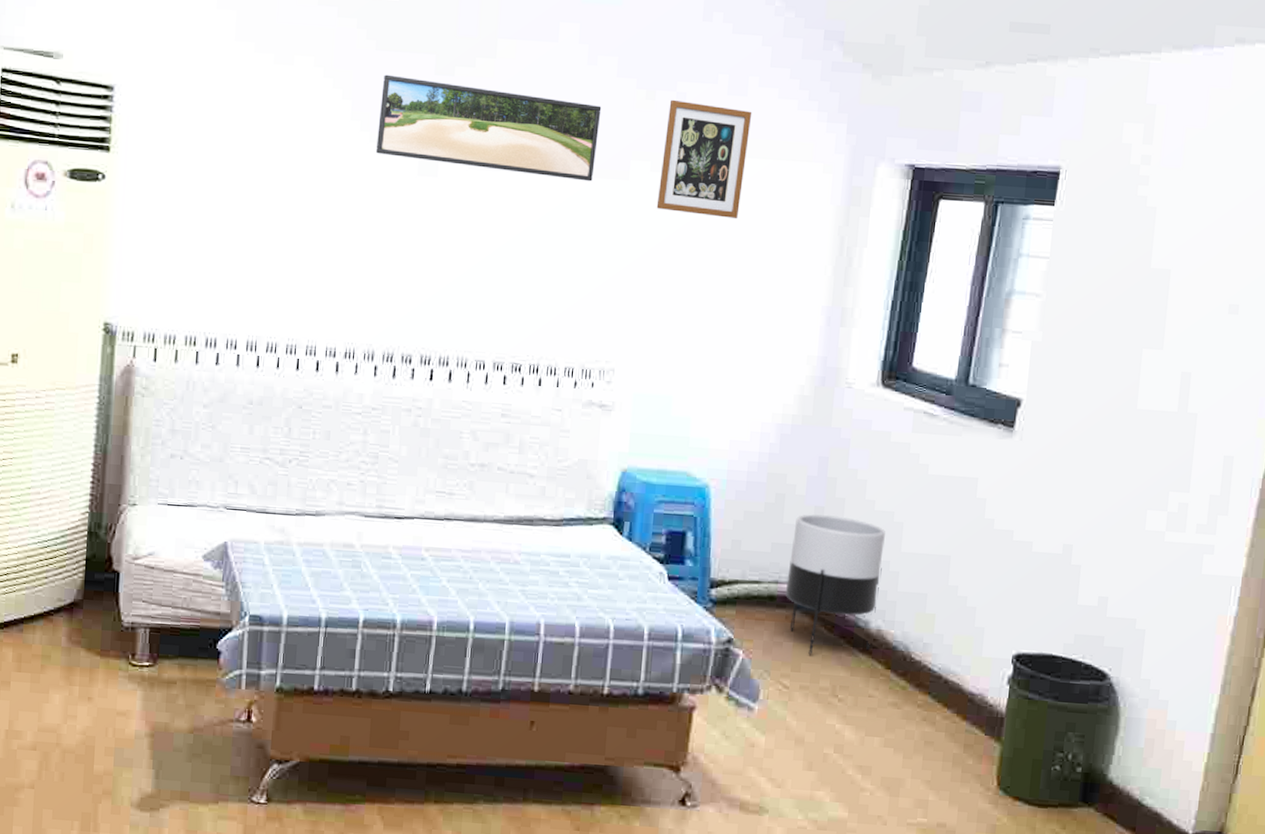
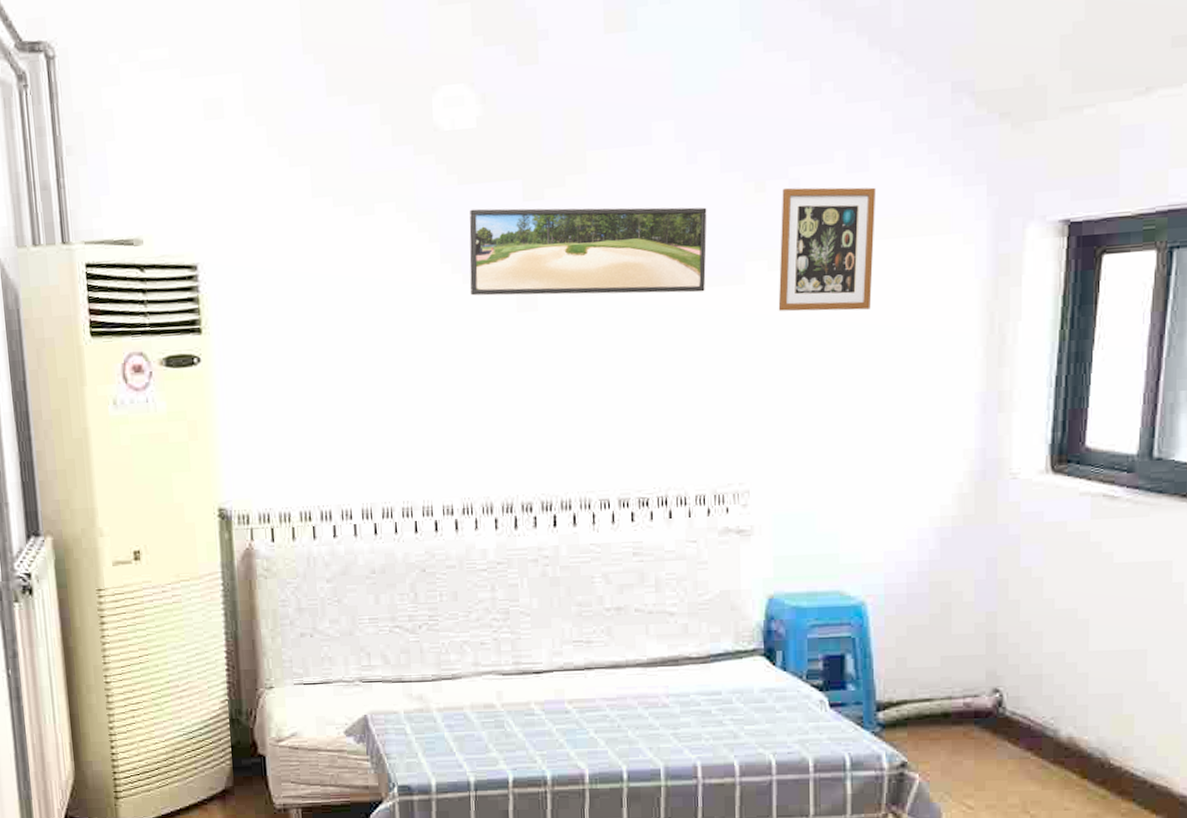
planter: present [785,514,885,655] -> none [960,619,1069,772]

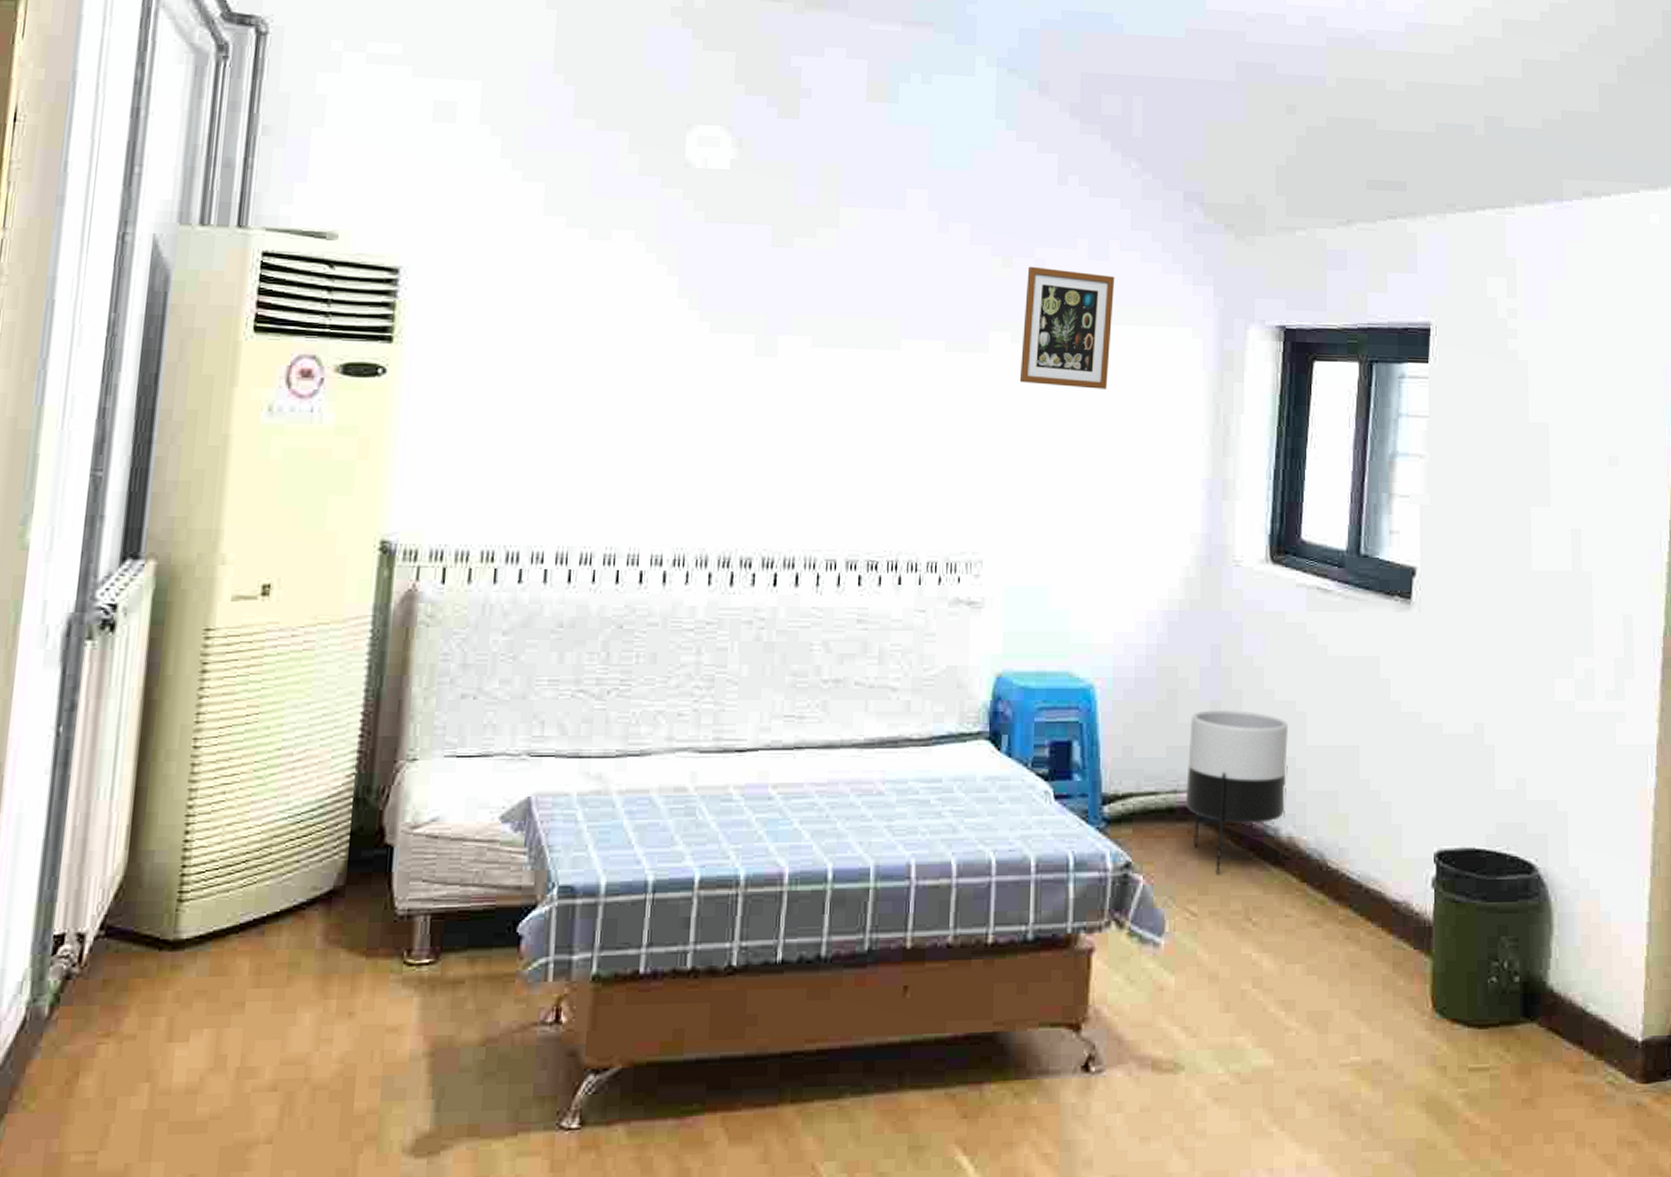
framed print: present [469,207,707,296] -> none [707,248,955,356]
planter: none [960,619,1069,772] -> present [1185,709,1288,874]

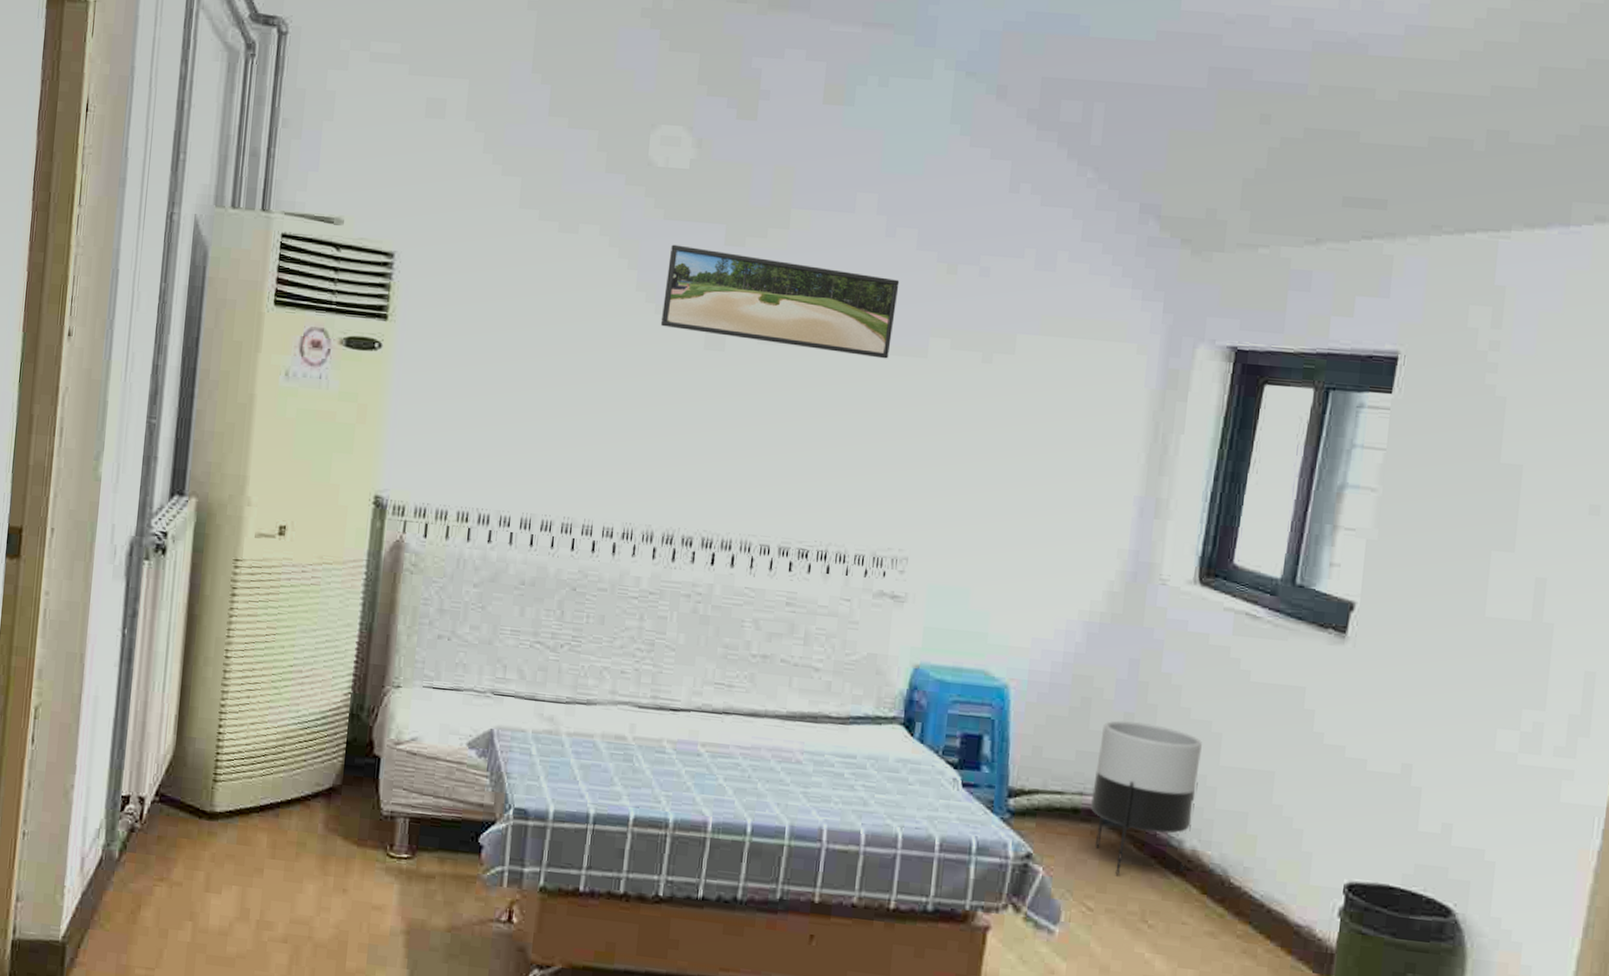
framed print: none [707,248,955,356] -> present [661,244,900,359]
picture frame: present [1019,266,1115,389] -> none [956,274,1061,401]

